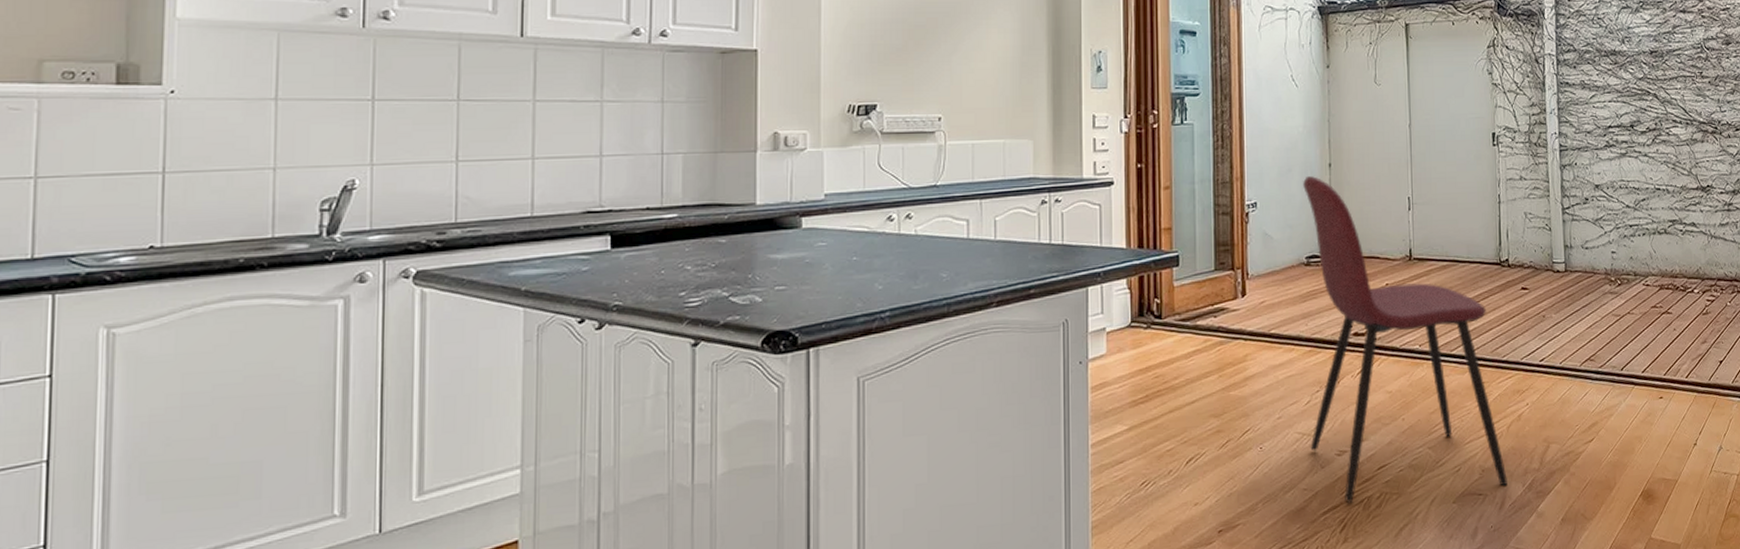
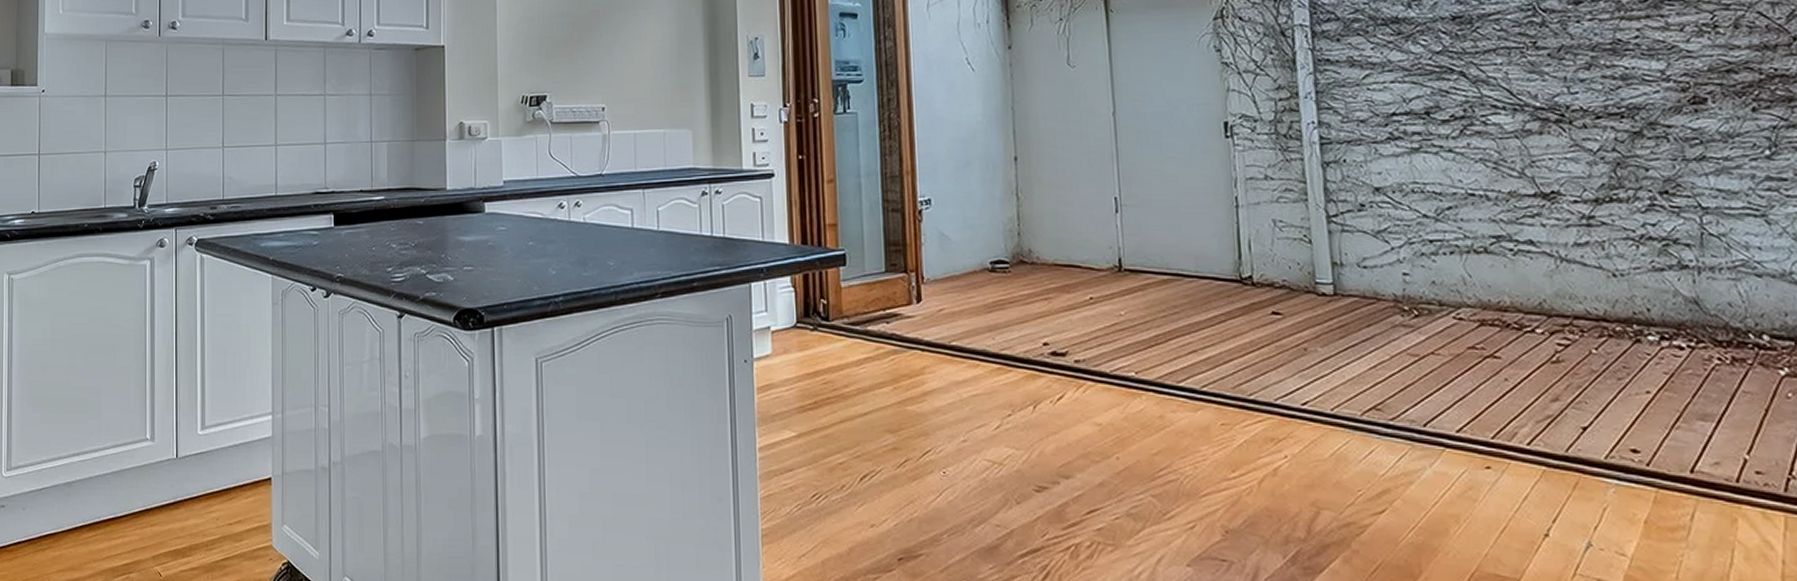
dining chair: present [1303,176,1507,503] -> none [984,171,1261,555]

